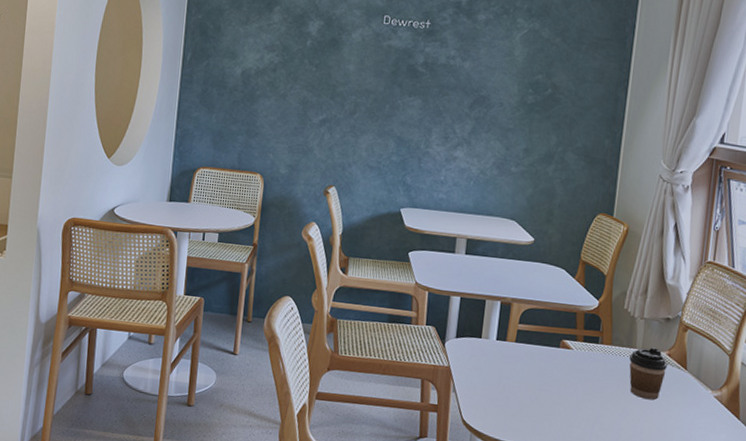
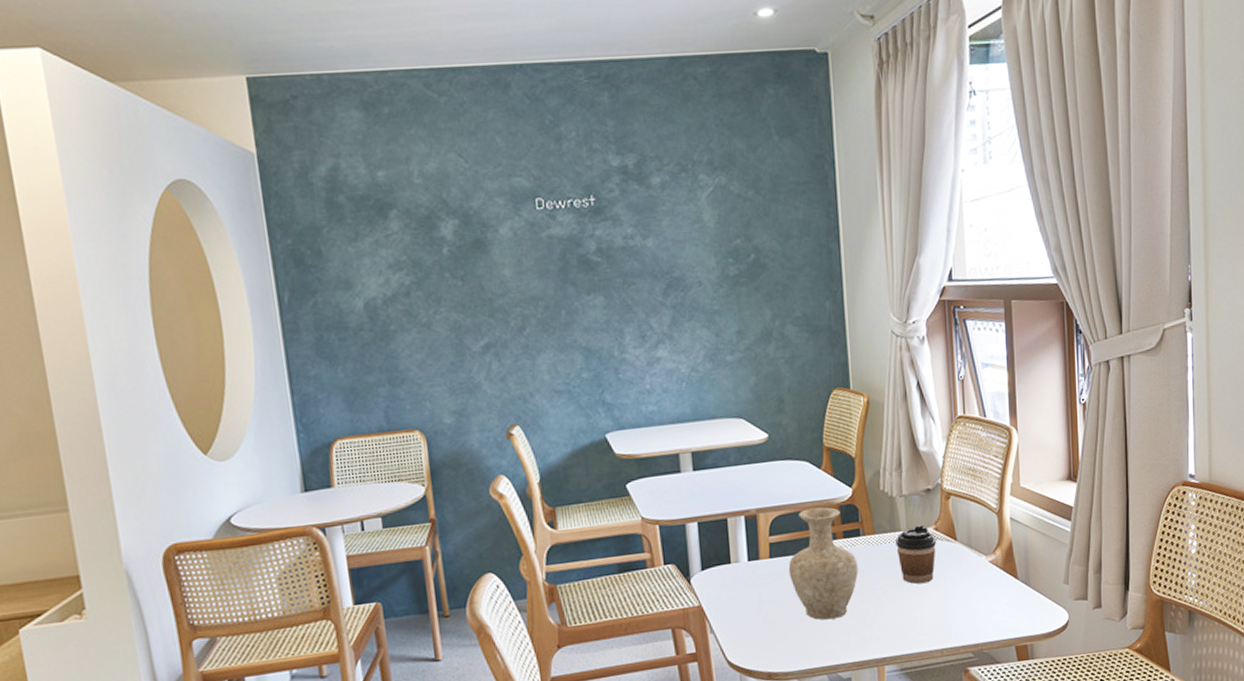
vase: none [529,309,592,409] -> present [788,507,858,620]

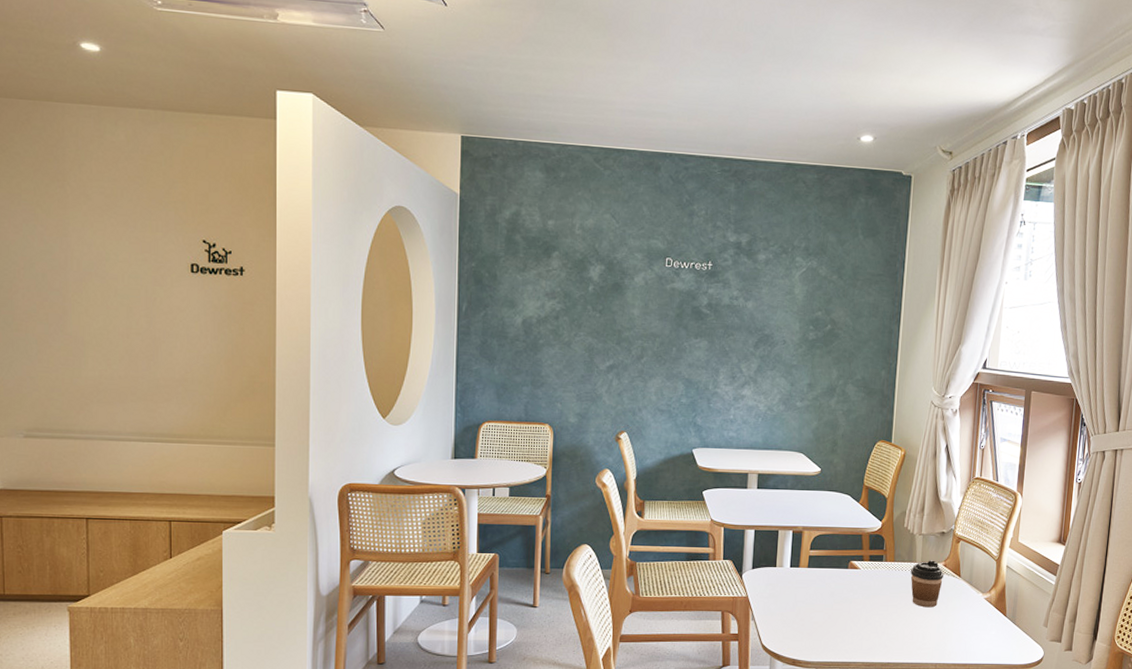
vase: present [788,507,858,620] -> none [821,533,878,624]

